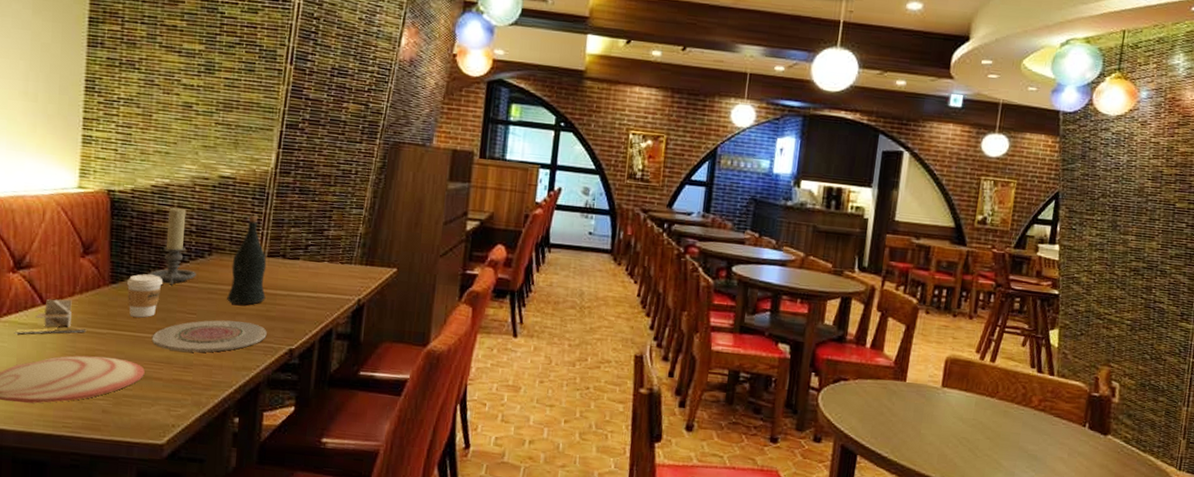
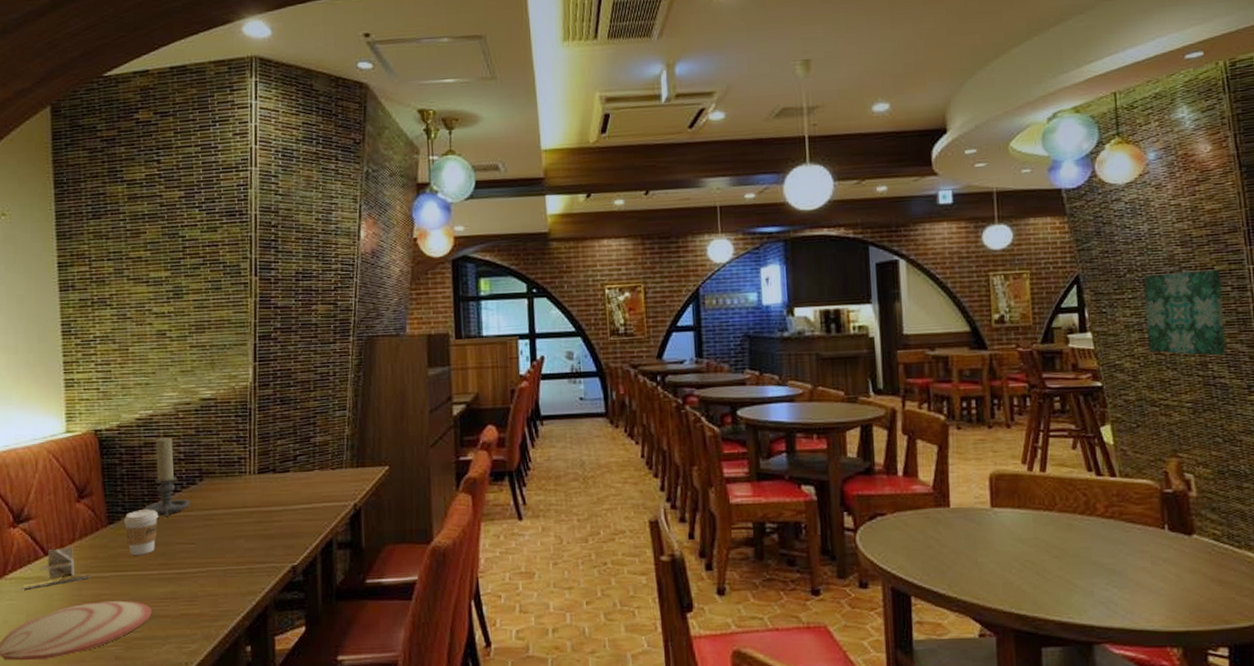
plate: present [151,320,267,353] -> none [154,544,268,585]
wine bottle: present [227,215,267,305] -> none [223,434,262,528]
wall art: none [1105,201,1180,284] -> present [1144,270,1226,356]

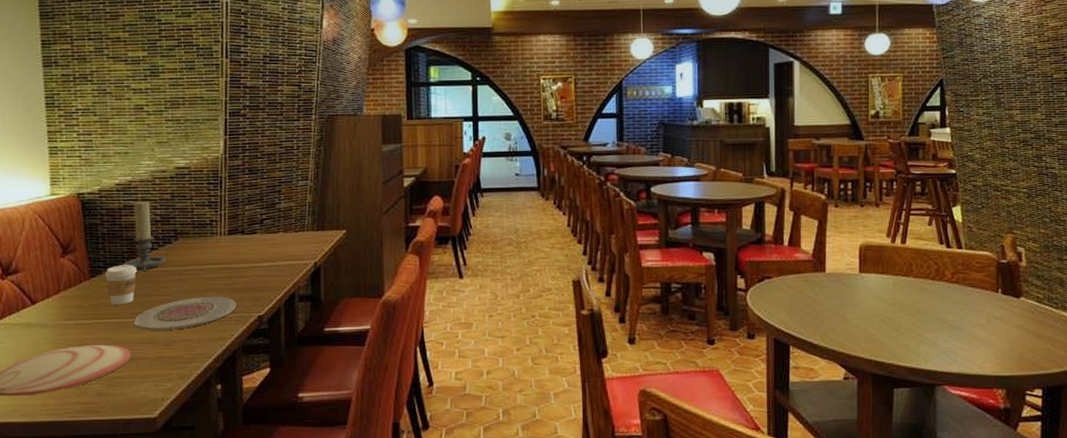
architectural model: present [21,546,90,590] -> none [10,297,74,334]
plate: none [154,544,268,585] -> present [133,297,236,331]
wall art: present [1144,270,1226,356] -> none [995,78,1058,150]

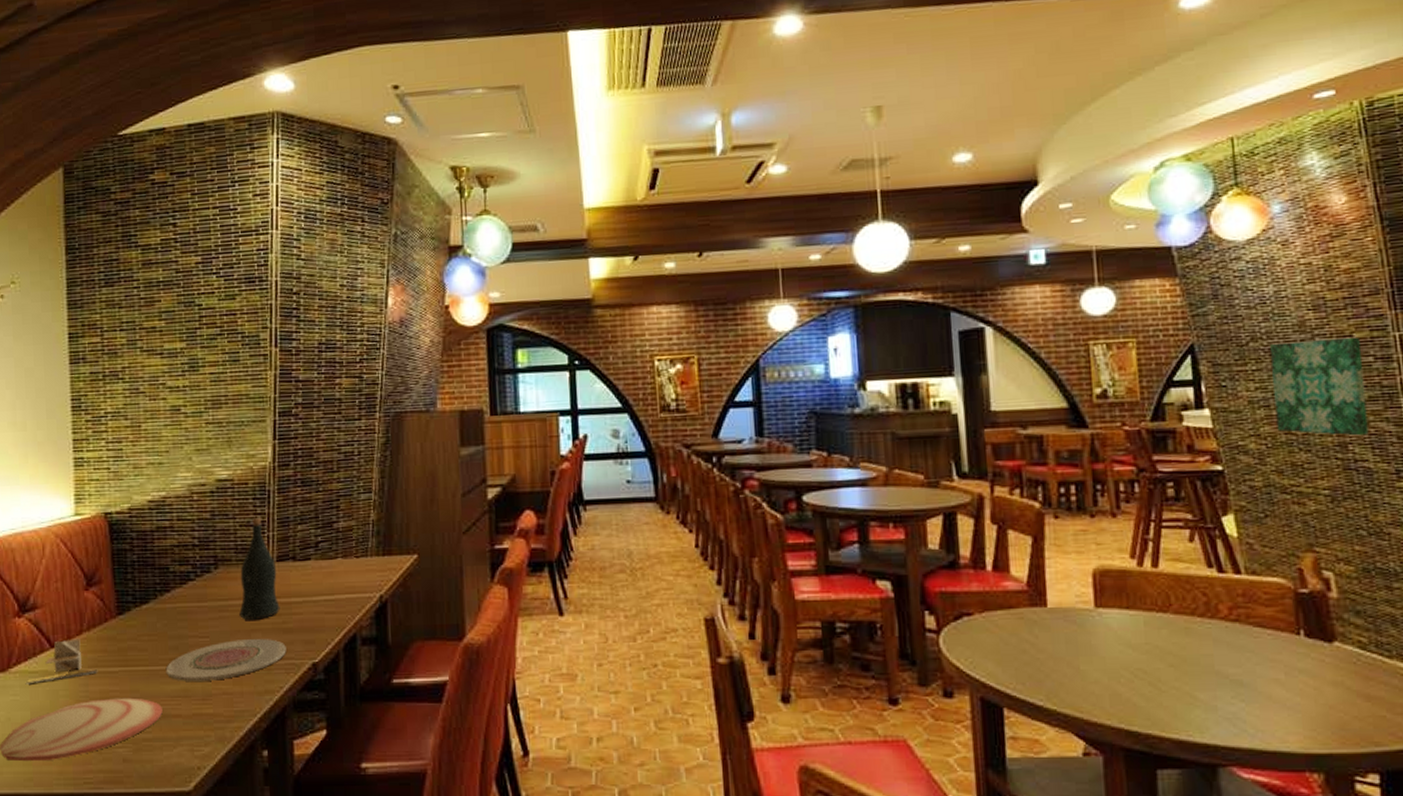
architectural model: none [10,297,74,334] -> present [25,638,98,684]
coffee cup: present [104,265,137,305] -> none [133,599,170,649]
candle holder: present [123,201,166,272] -> none [154,521,204,608]
wine bottle: none [196,199,231,282] -> present [239,518,280,620]
wall art: none [995,78,1058,150] -> present [1270,338,1369,436]

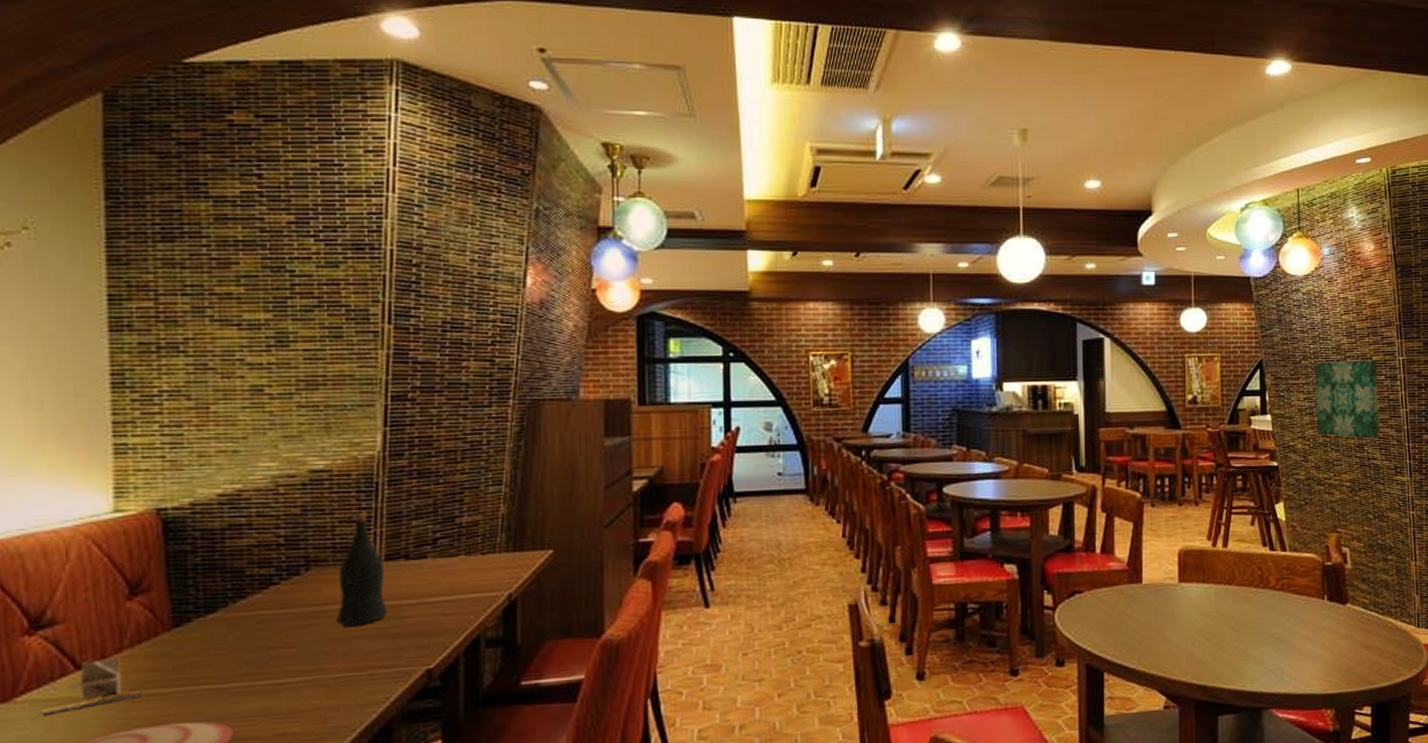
plate: present [166,639,286,681] -> none [238,646,395,699]

